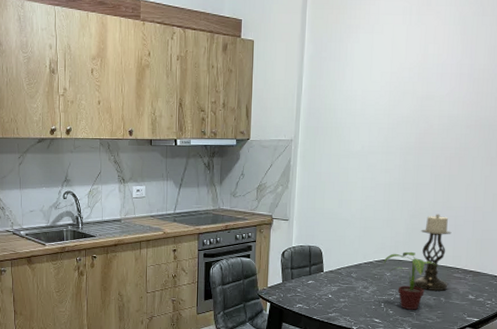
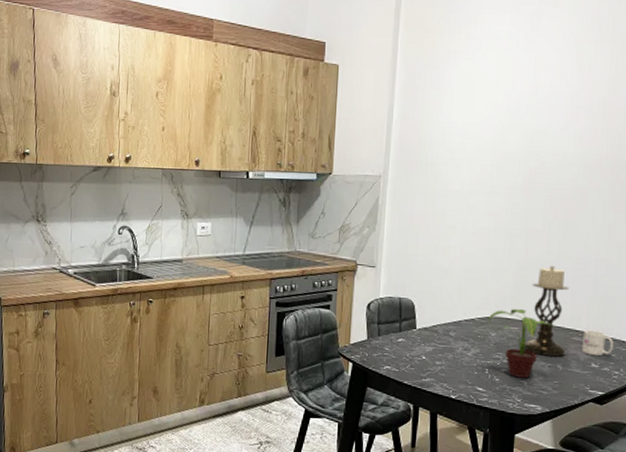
mug: none [461,267,487,288] -> present [581,329,613,355]

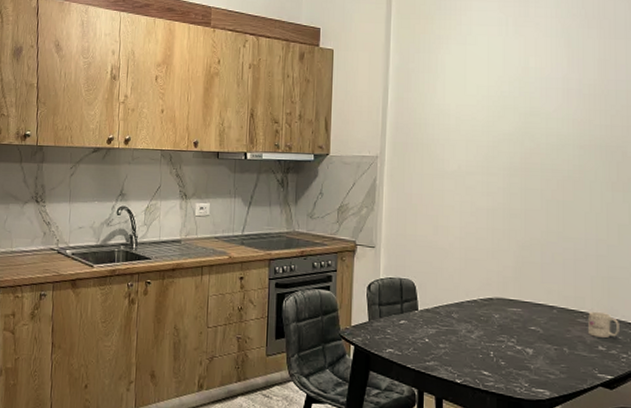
potted plant: present [488,308,556,378] -> none [490,289,560,362]
candle holder: present [524,265,569,357] -> none [529,245,572,339]

